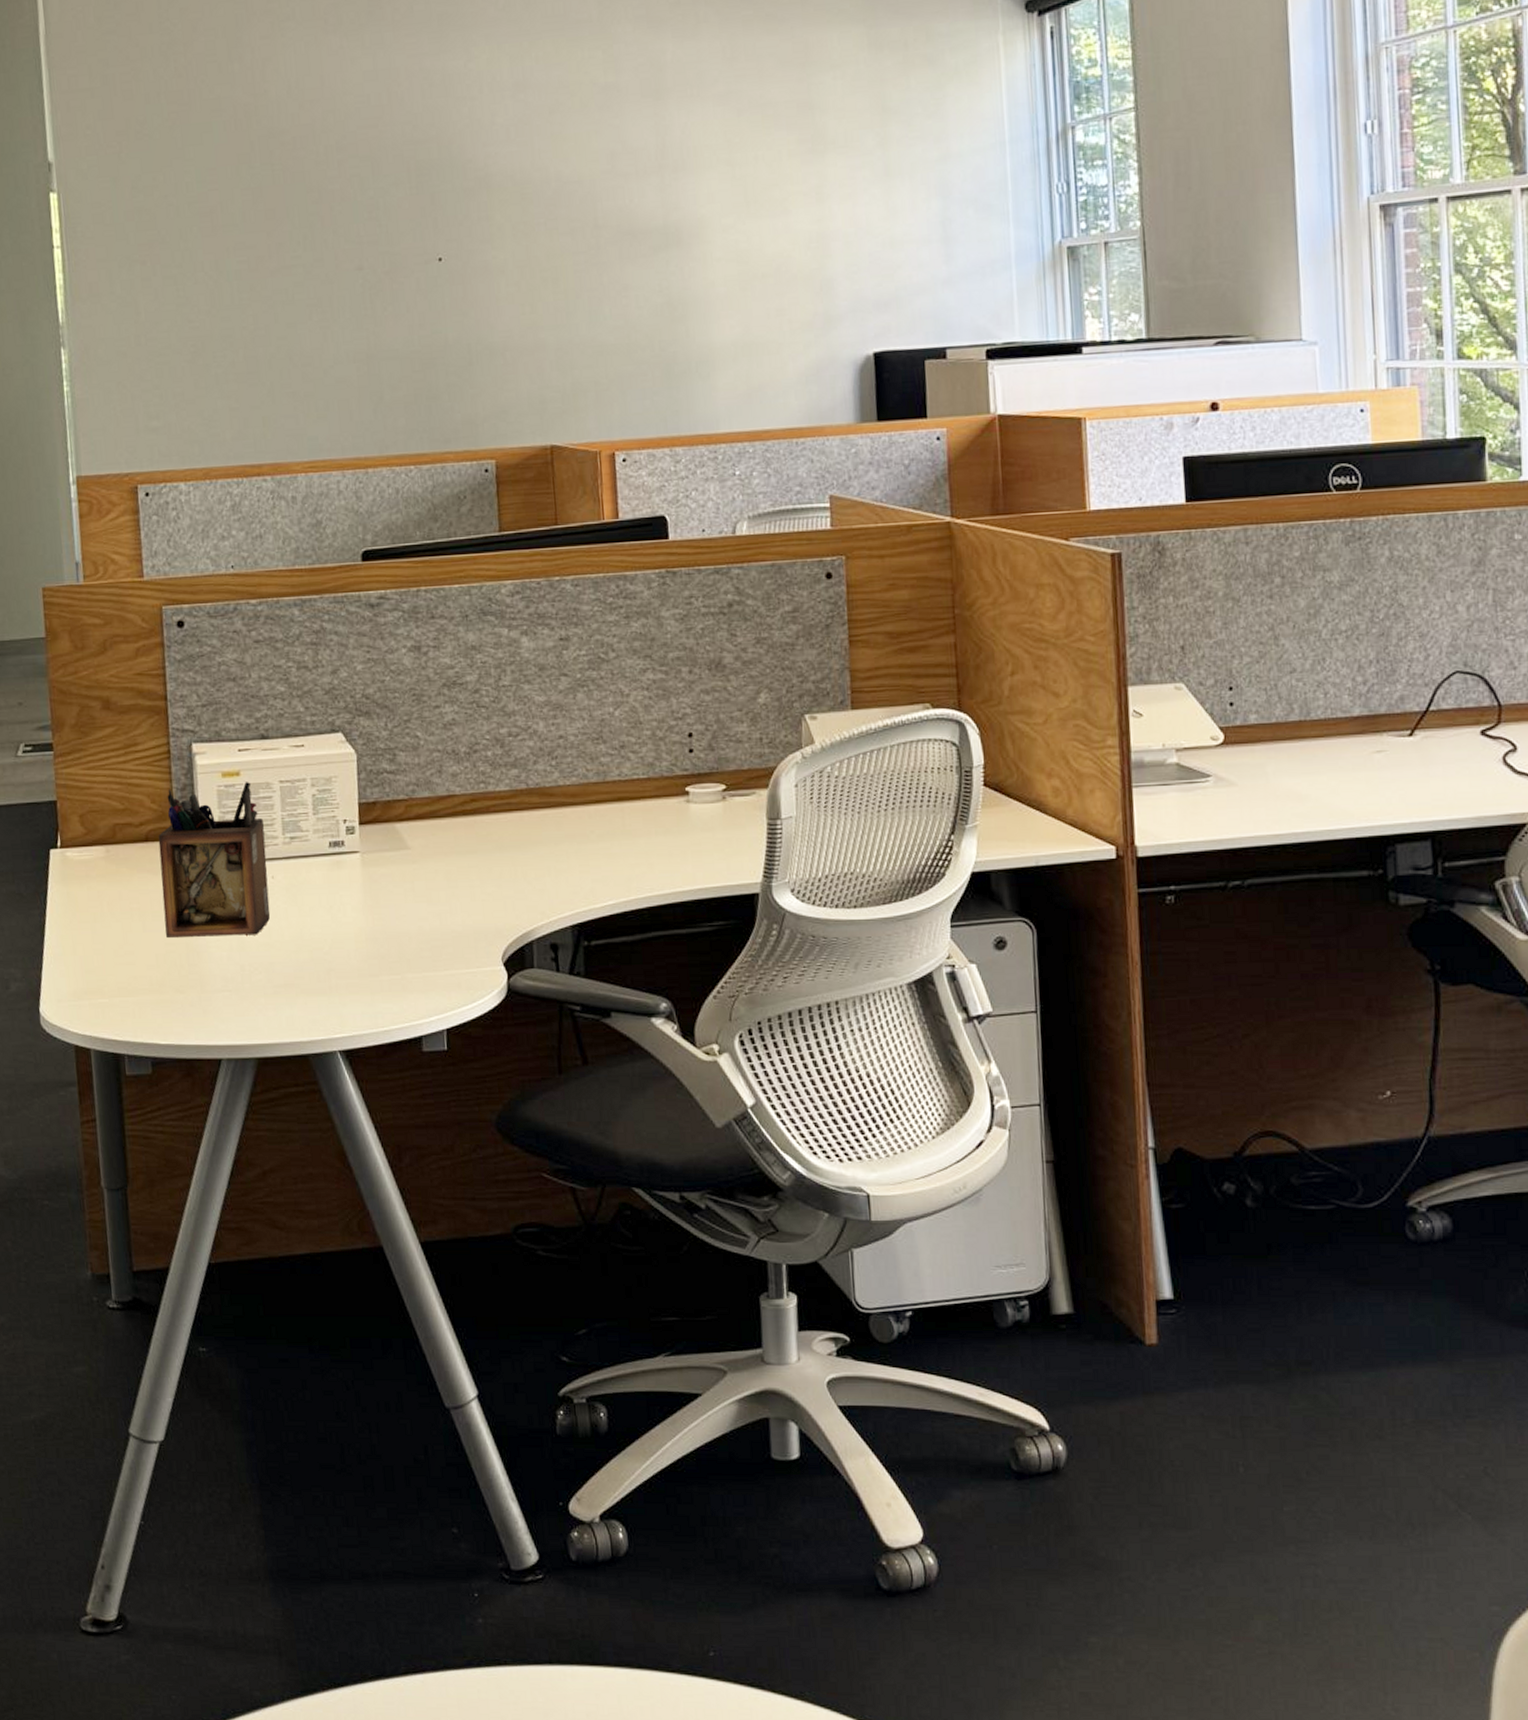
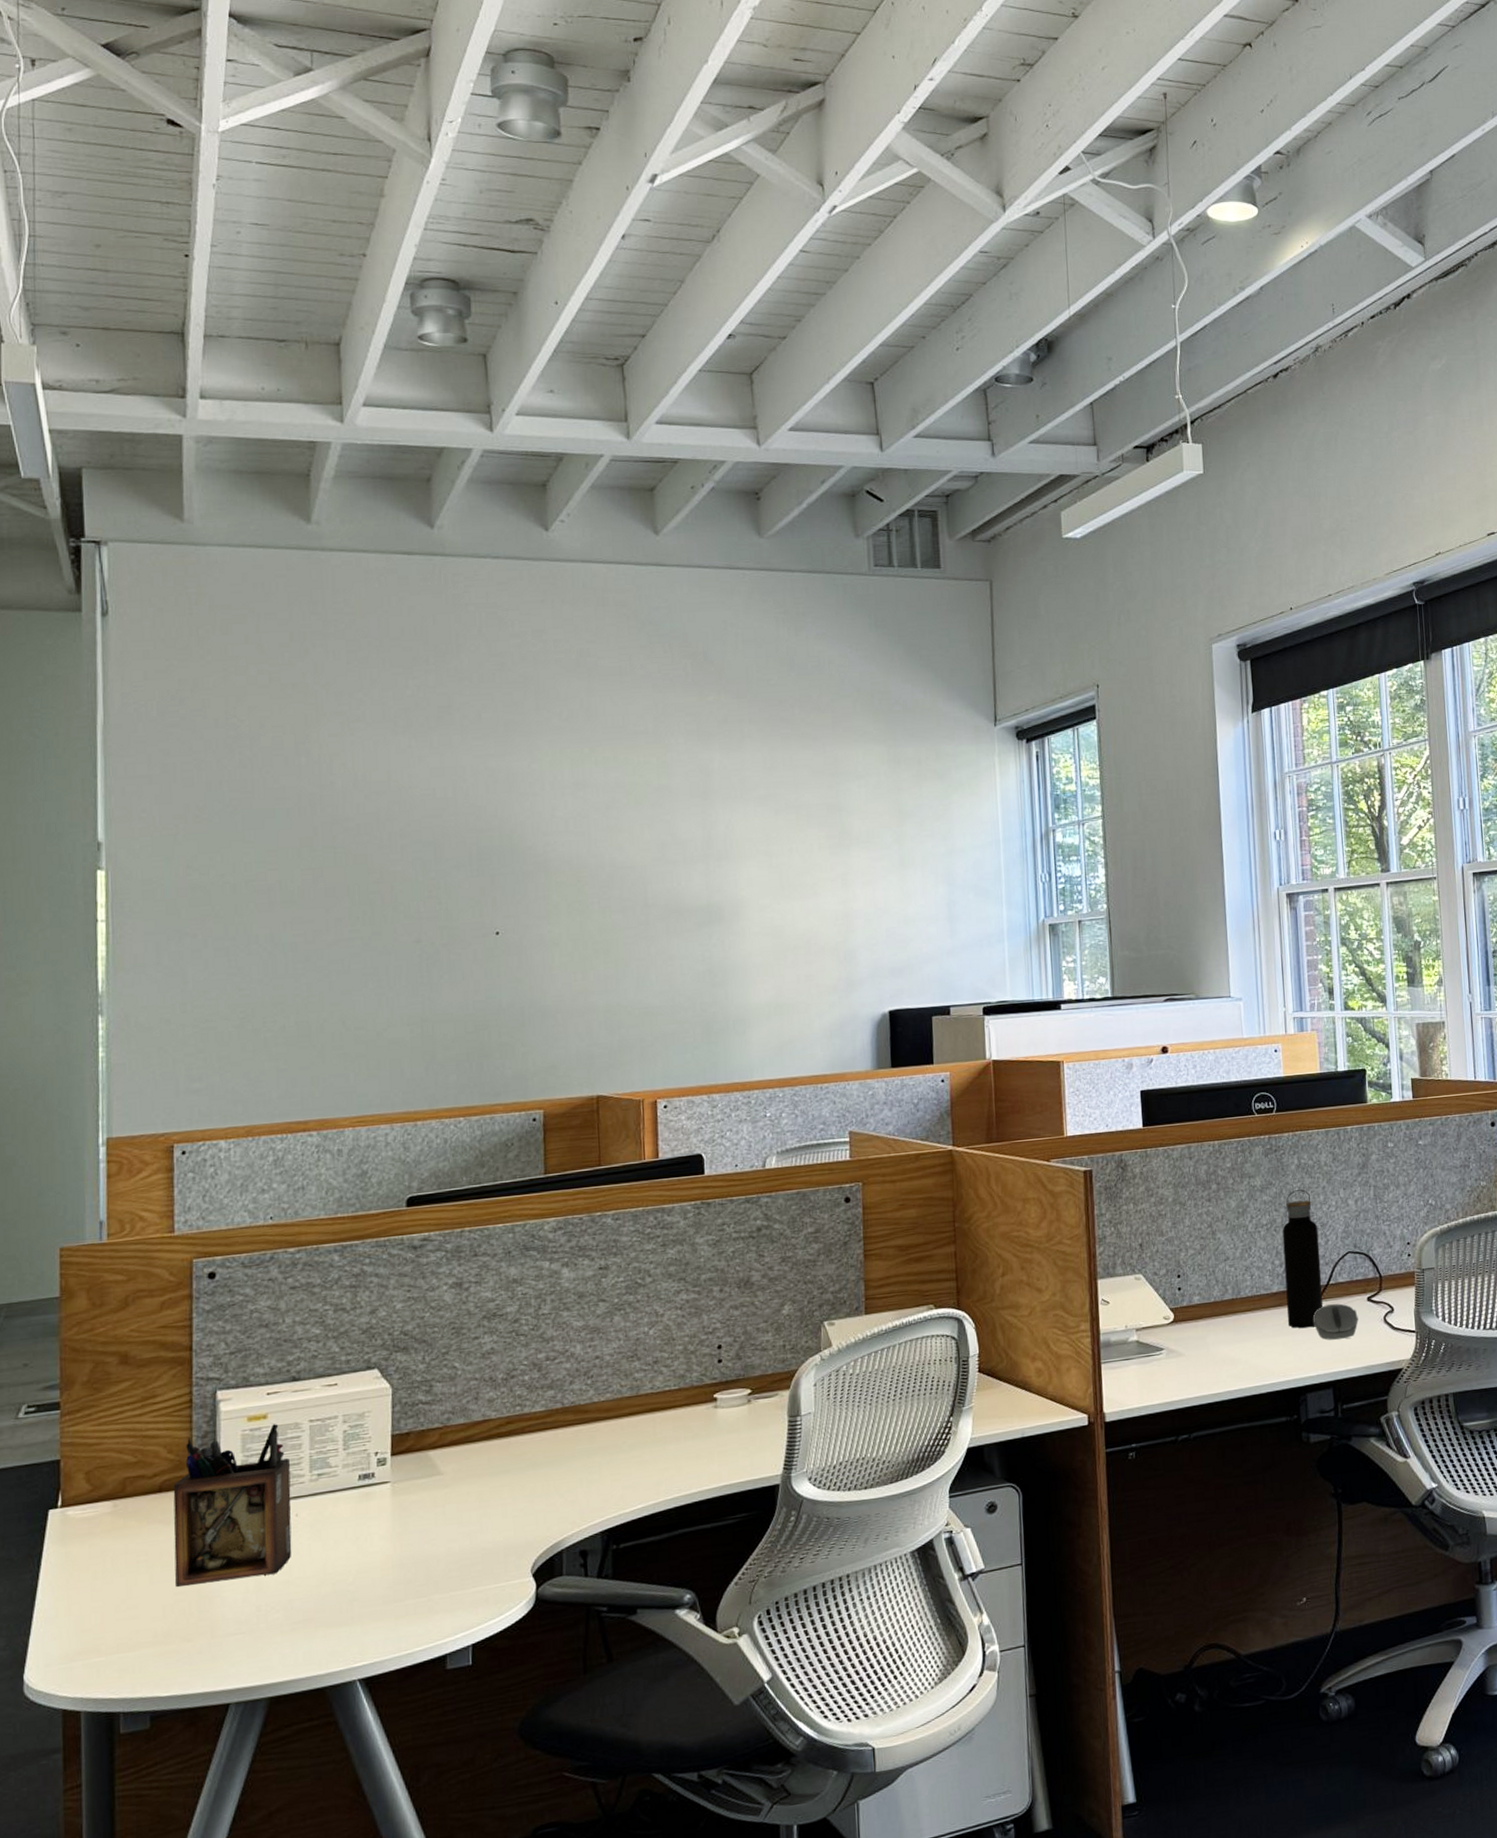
water bottle: none [1367,589,1421,764] -> present [1282,1189,1324,1328]
computer mouse: none [1405,736,1468,782] -> present [1312,1303,1358,1341]

